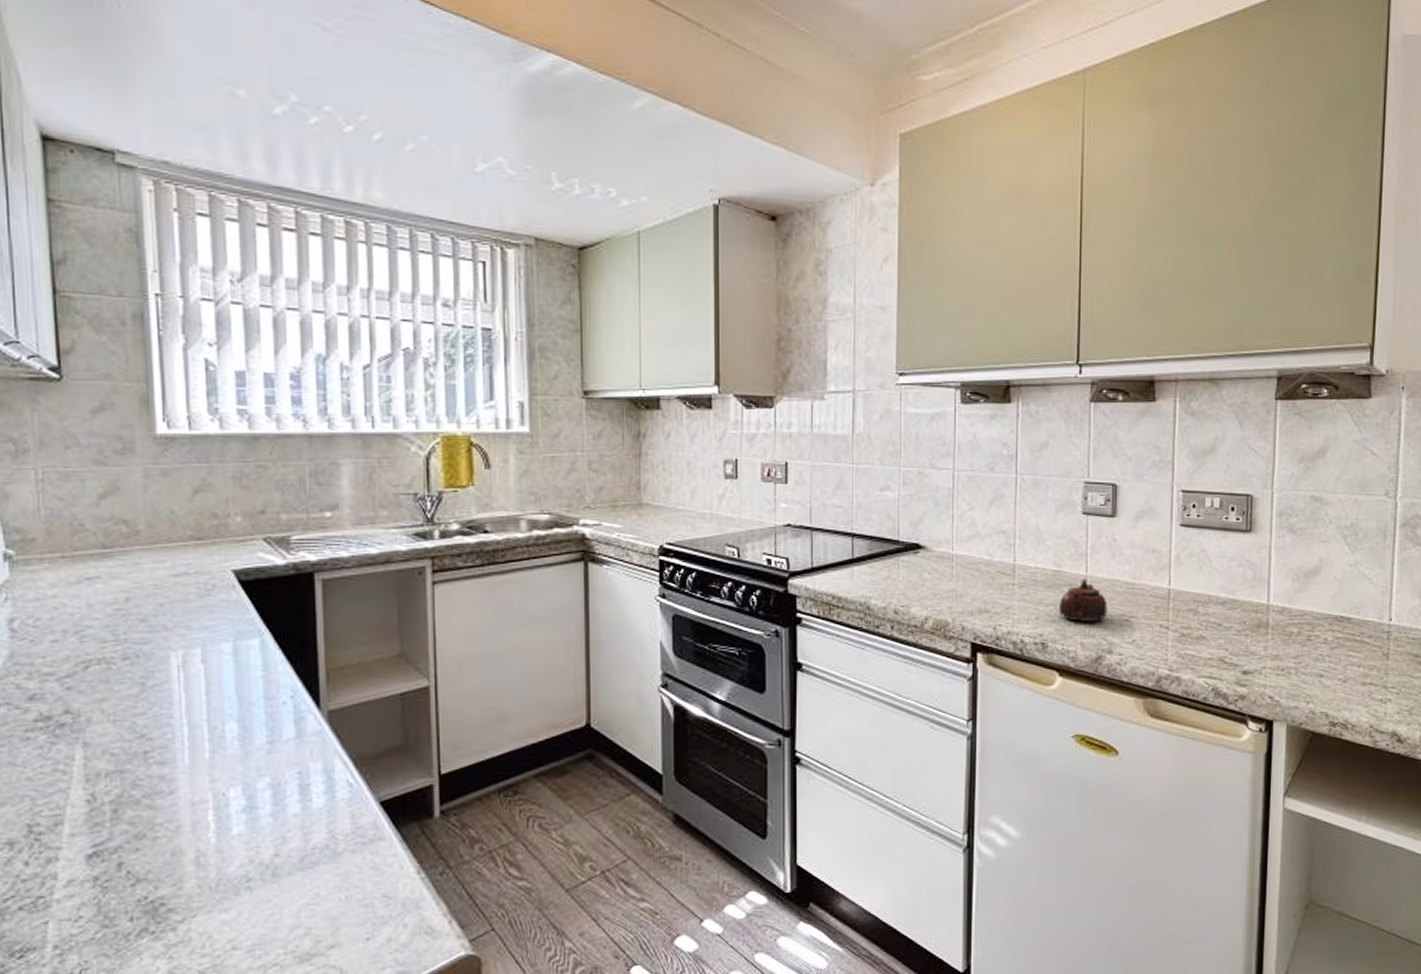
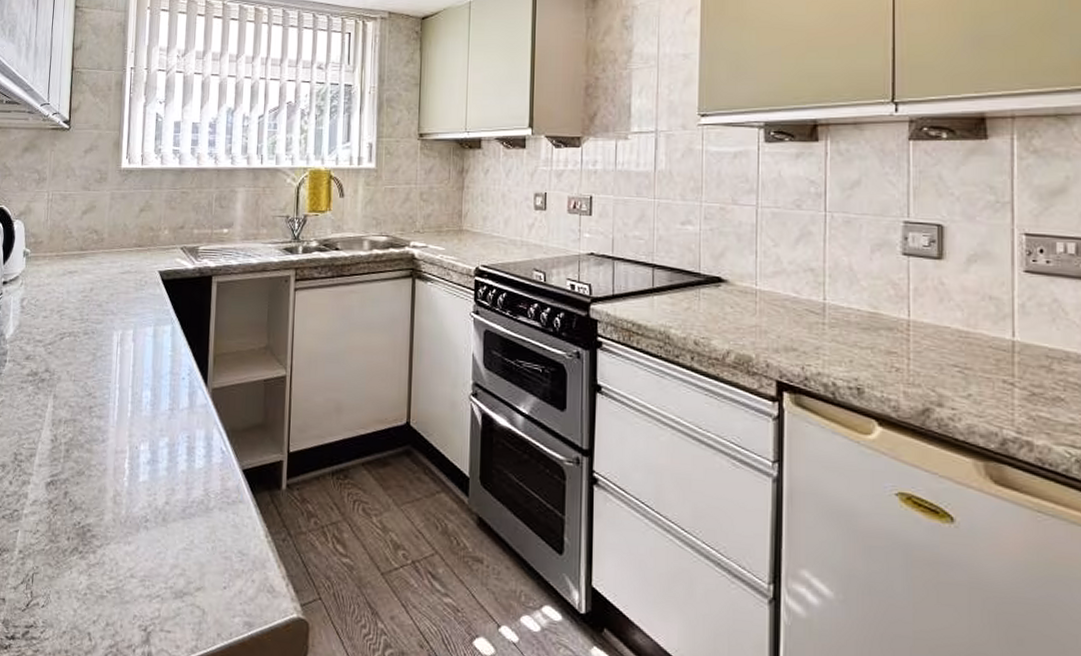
teapot: present [1059,578,1108,623] -> none [877,323,936,372]

